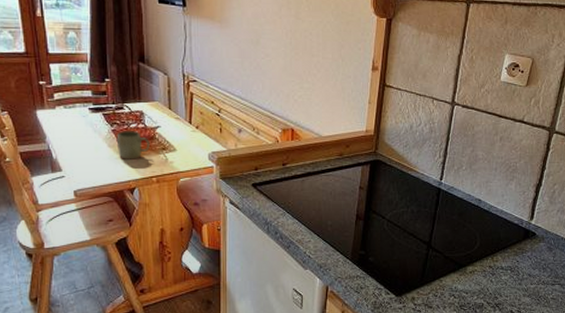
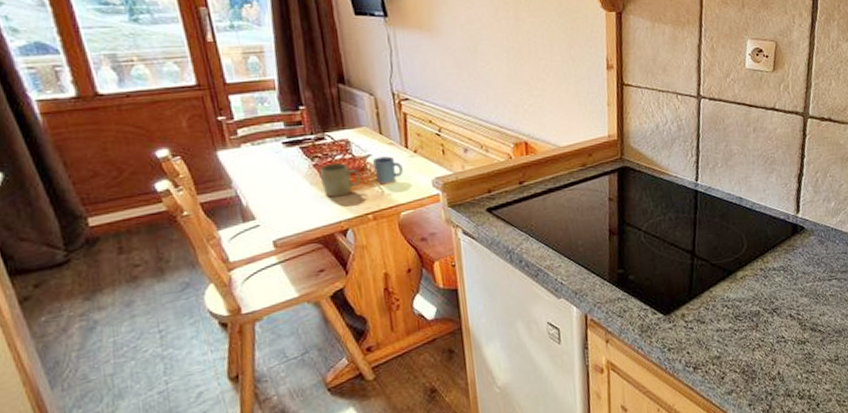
mug: none [161,129,185,153] -> present [373,156,403,185]

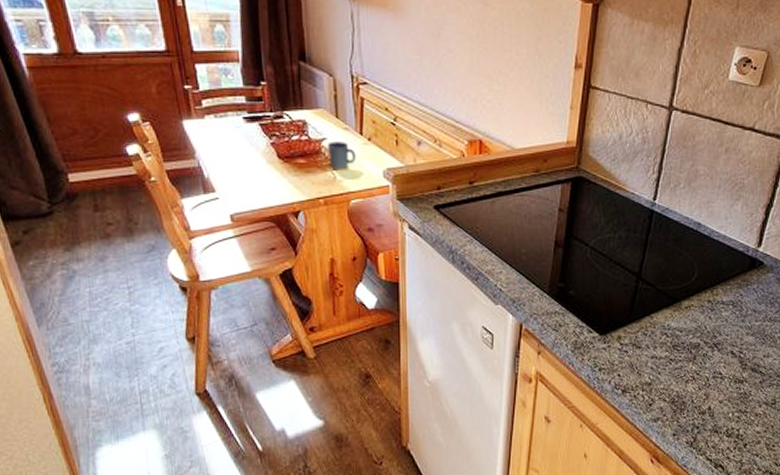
mug: present [319,162,361,197] -> none [276,142,315,178]

